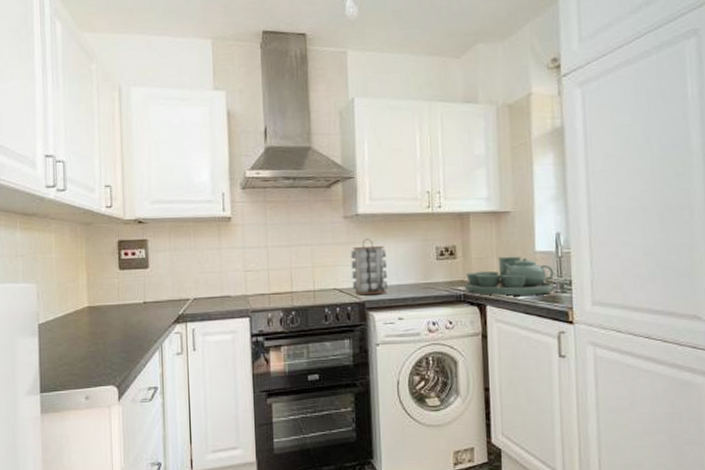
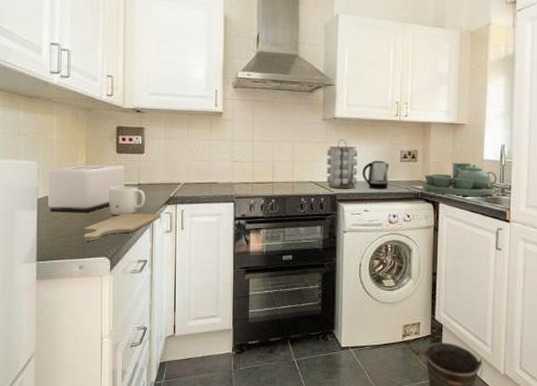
toaster: none [47,282,130,339] -> present [47,164,125,213]
chopping board: none [88,334,171,369] -> present [83,213,161,241]
mug: none [113,305,152,338] -> present [109,186,145,215]
kettle: none [392,260,425,294] -> present [362,160,390,190]

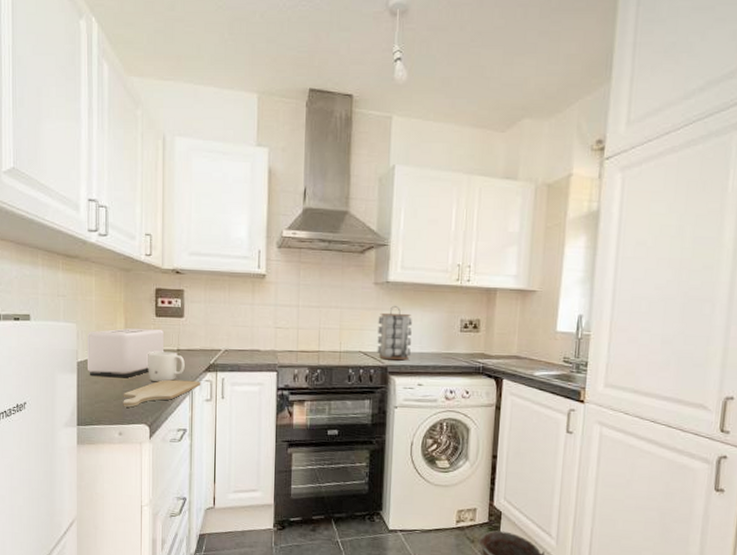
kettle: present [362,160,390,190] -> none [416,330,448,363]
tea set: present [422,162,498,197] -> none [484,333,572,374]

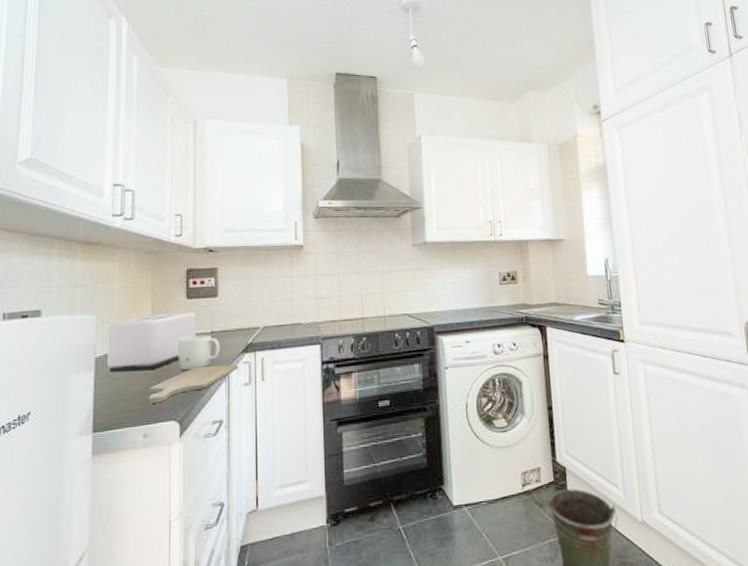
spice rack: present [377,305,412,361] -> none [419,264,455,320]

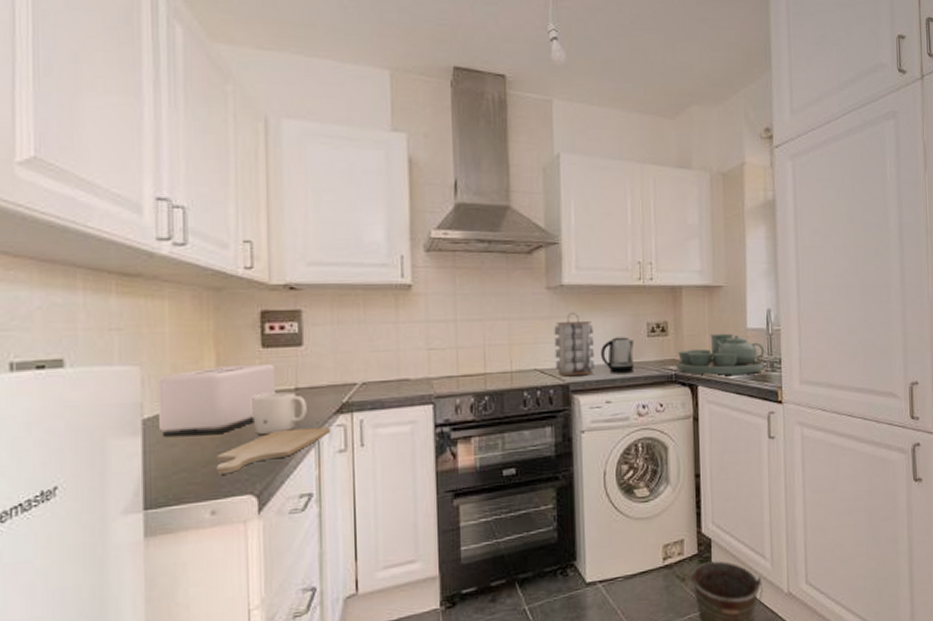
spice rack: none [419,264,455,320] -> present [554,312,594,377]
kettle: none [459,285,489,318] -> present [600,337,635,375]
tea set: none [525,280,607,318] -> present [675,333,766,376]

